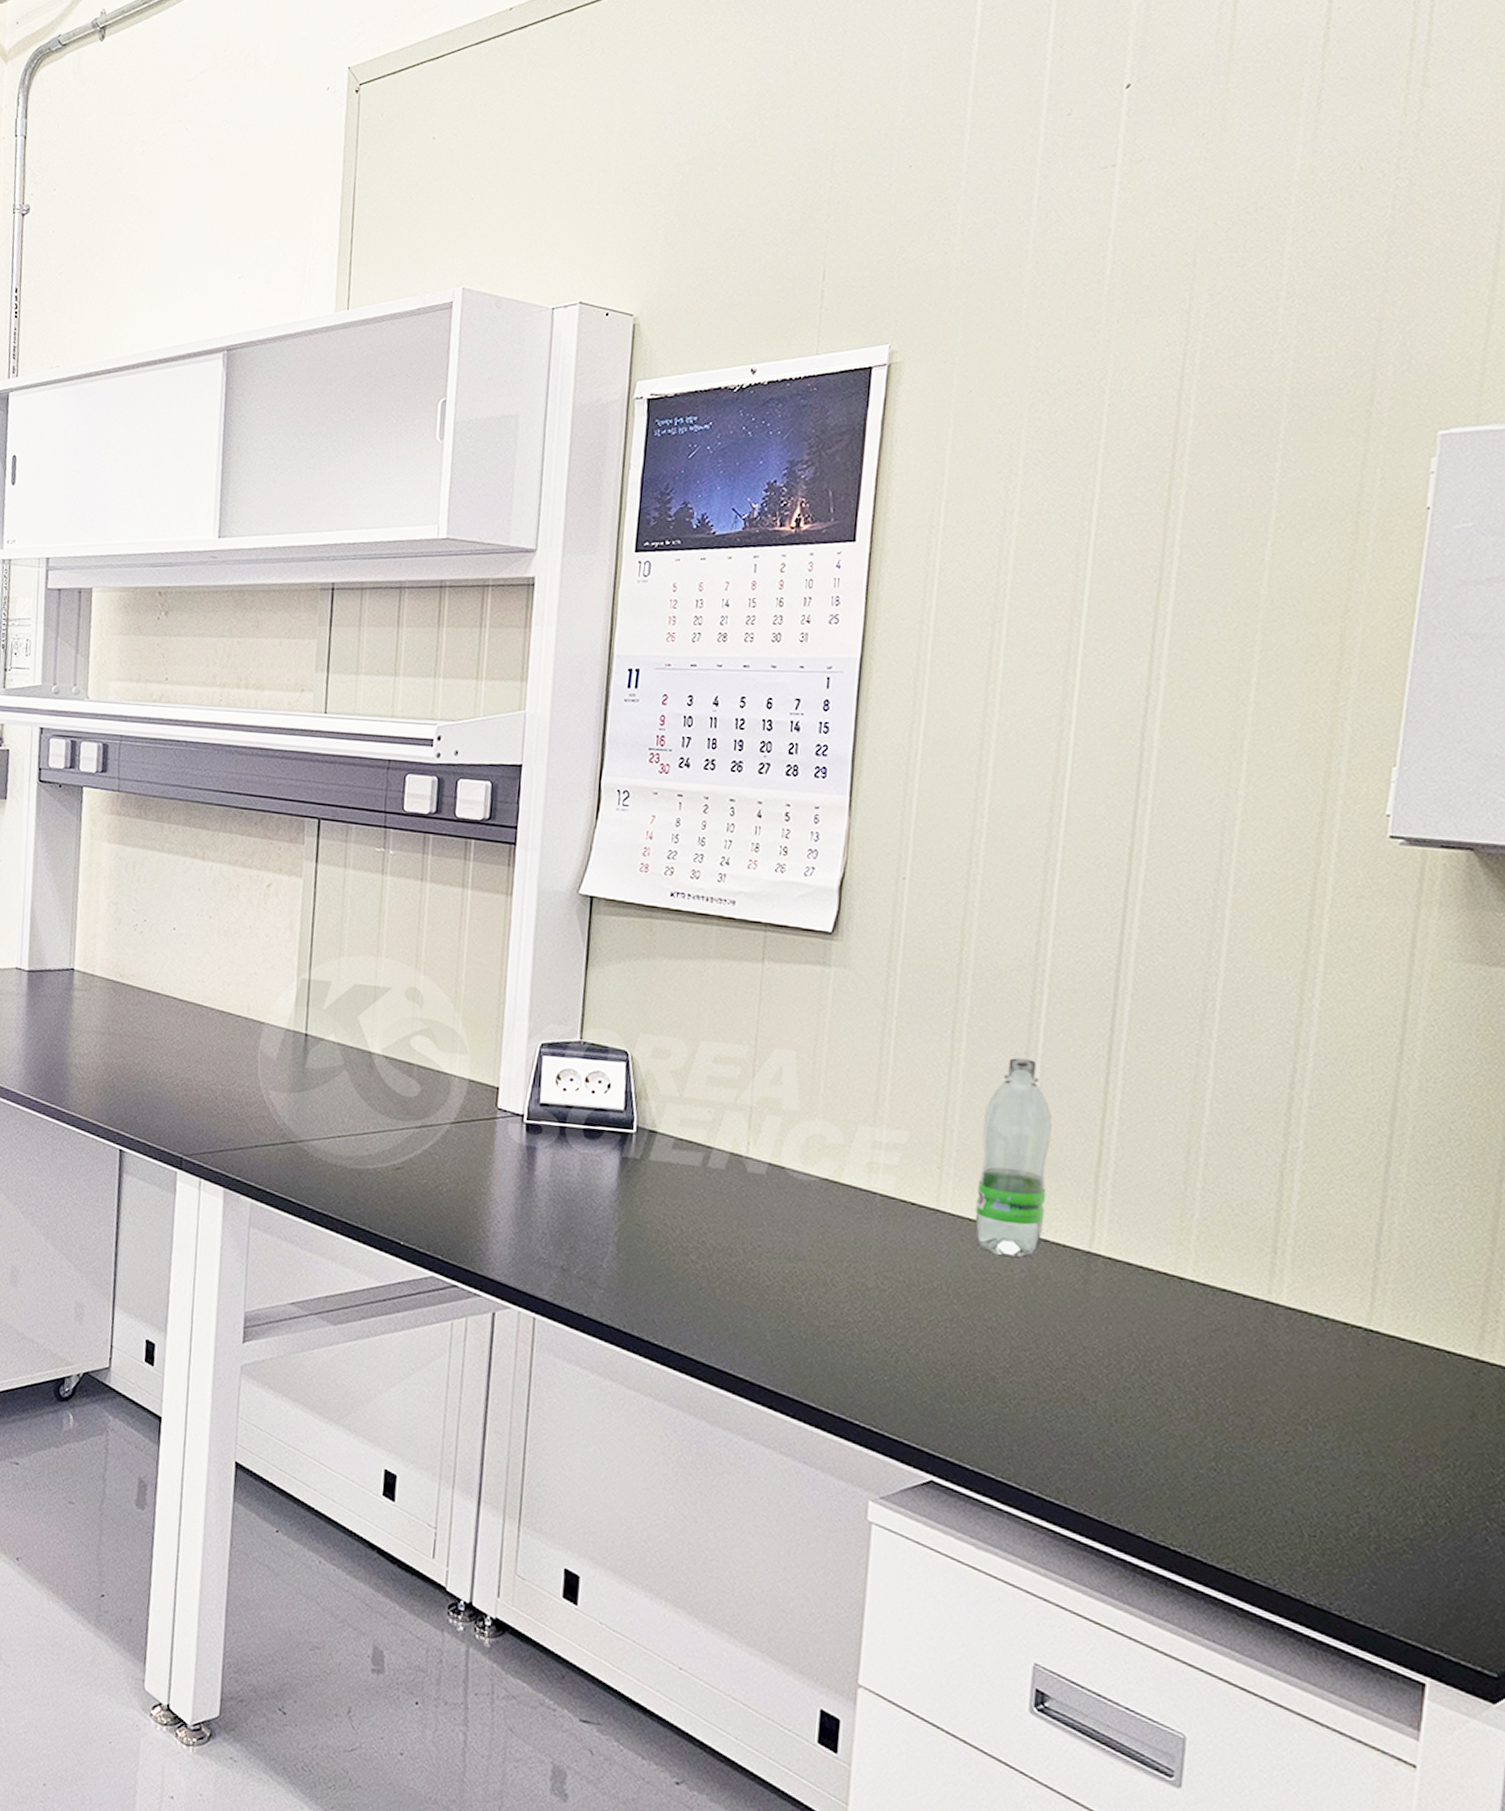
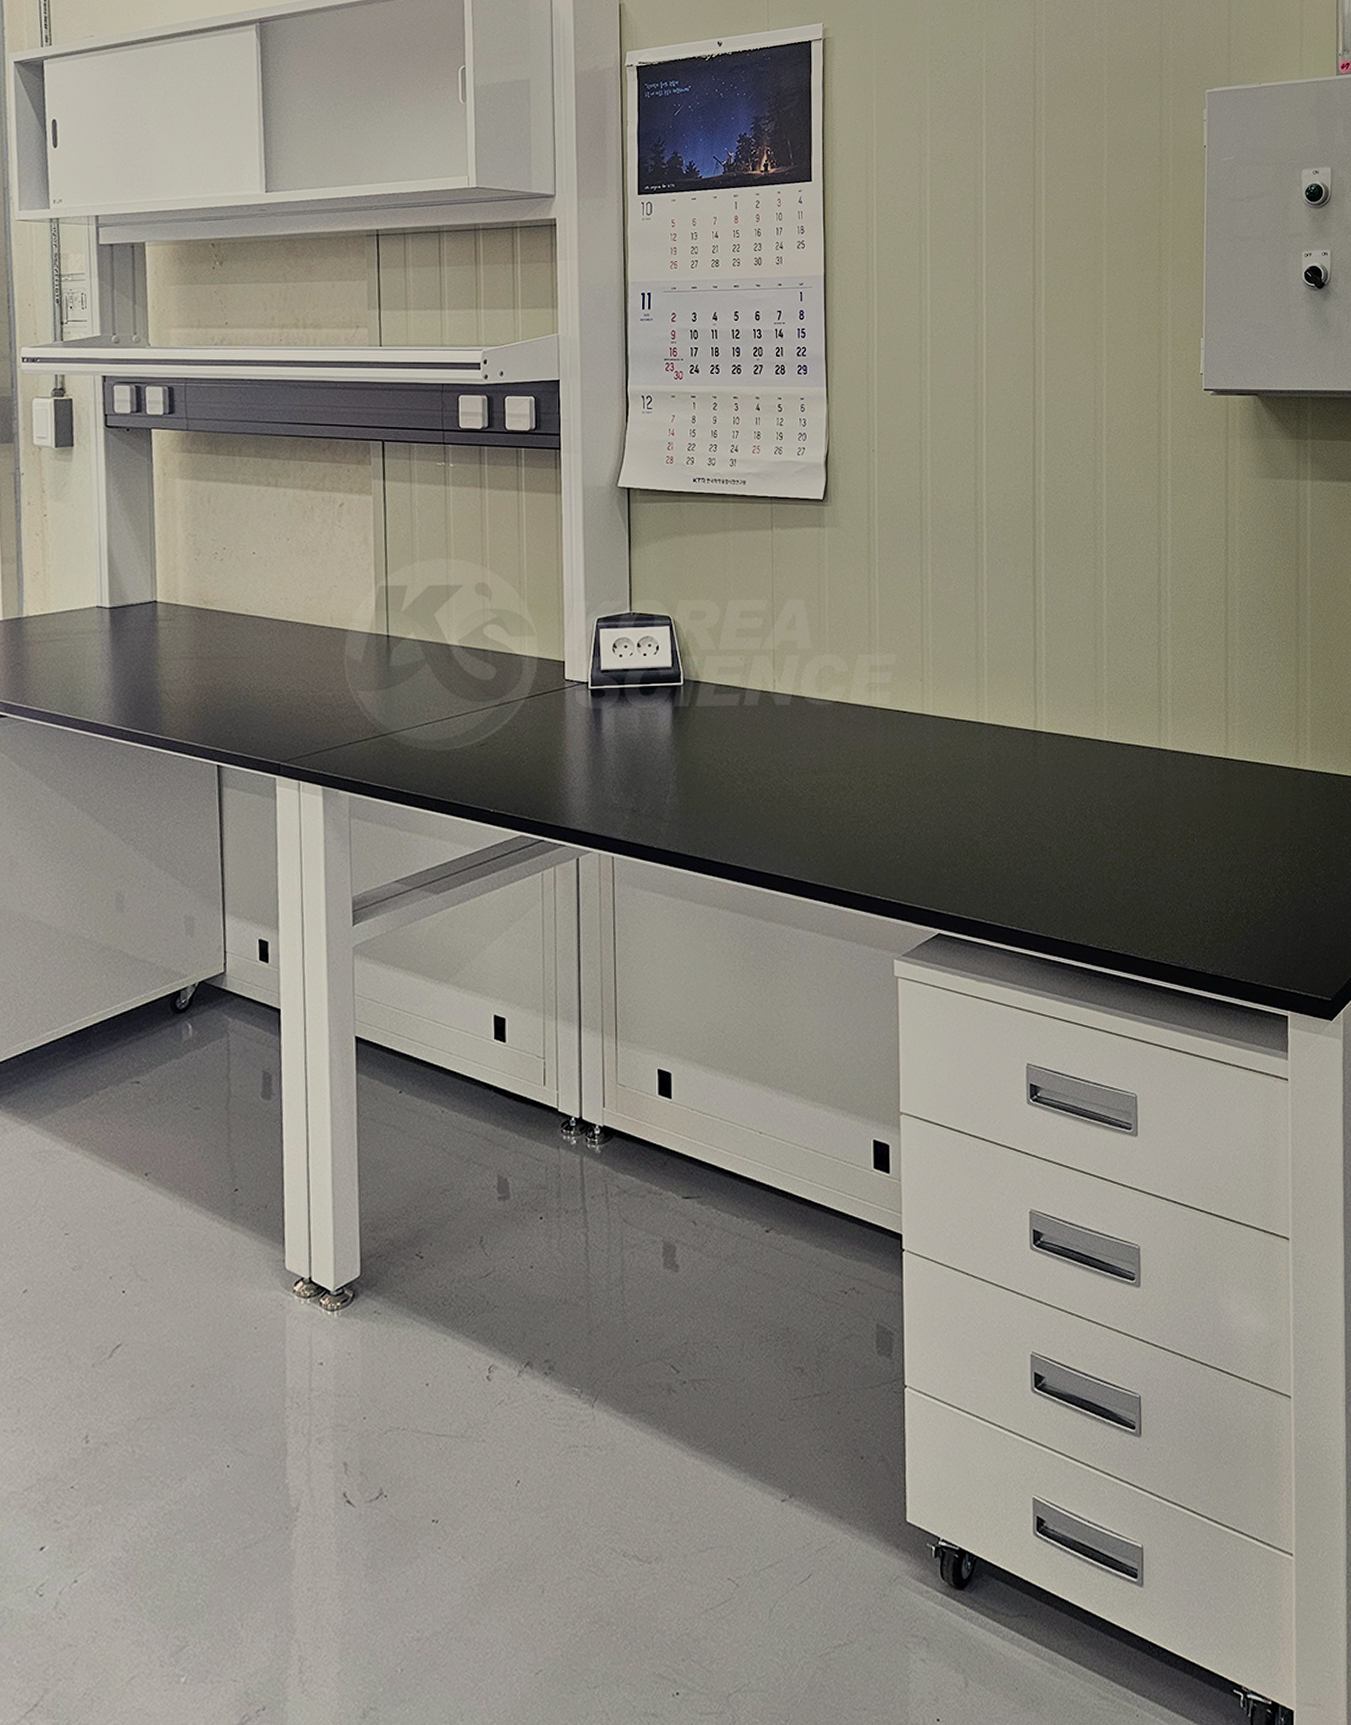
bottle: present [974,1058,1052,1257] -> none [949,585,1001,743]

